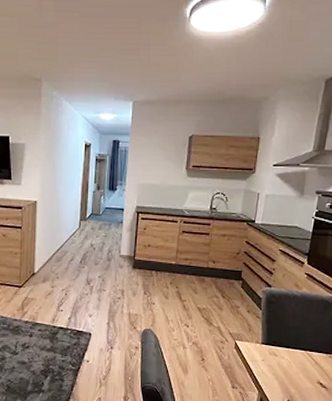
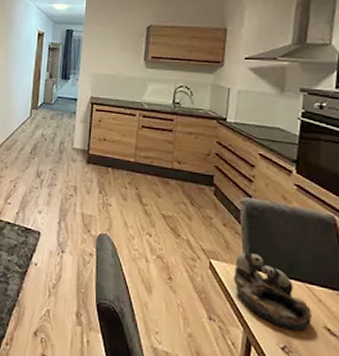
bowl: none [253,331,310,388] -> present [234,251,313,331]

